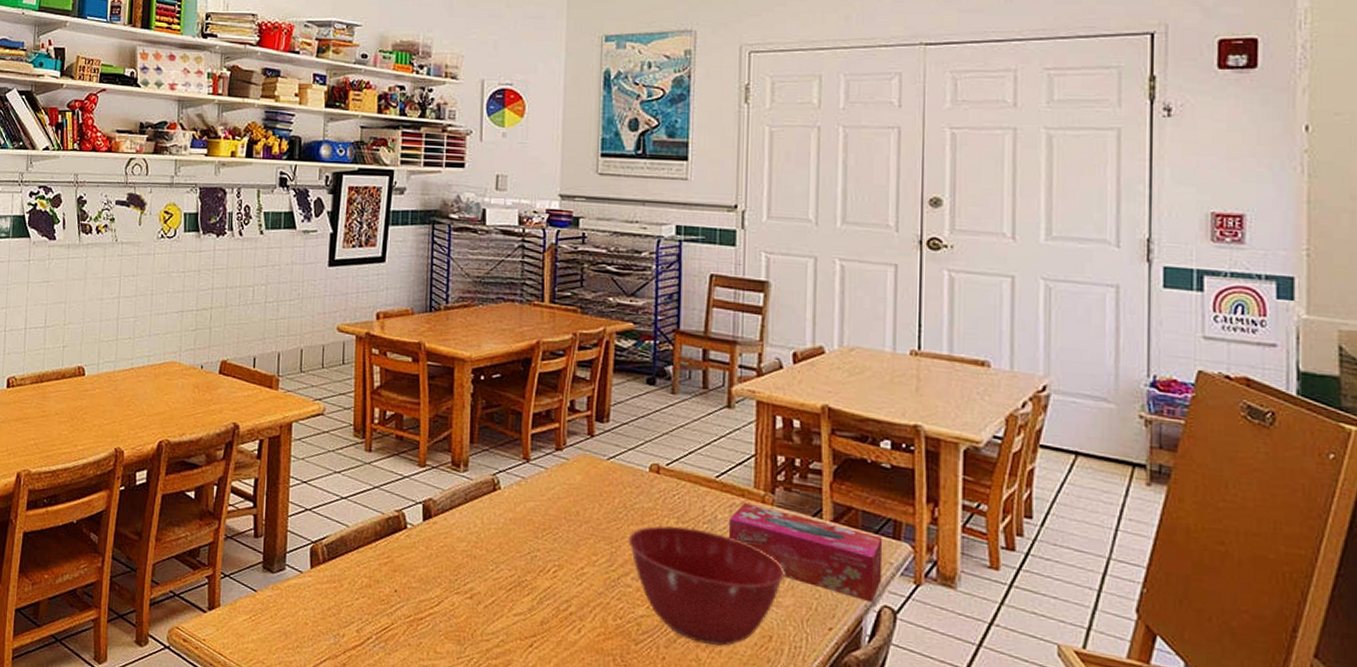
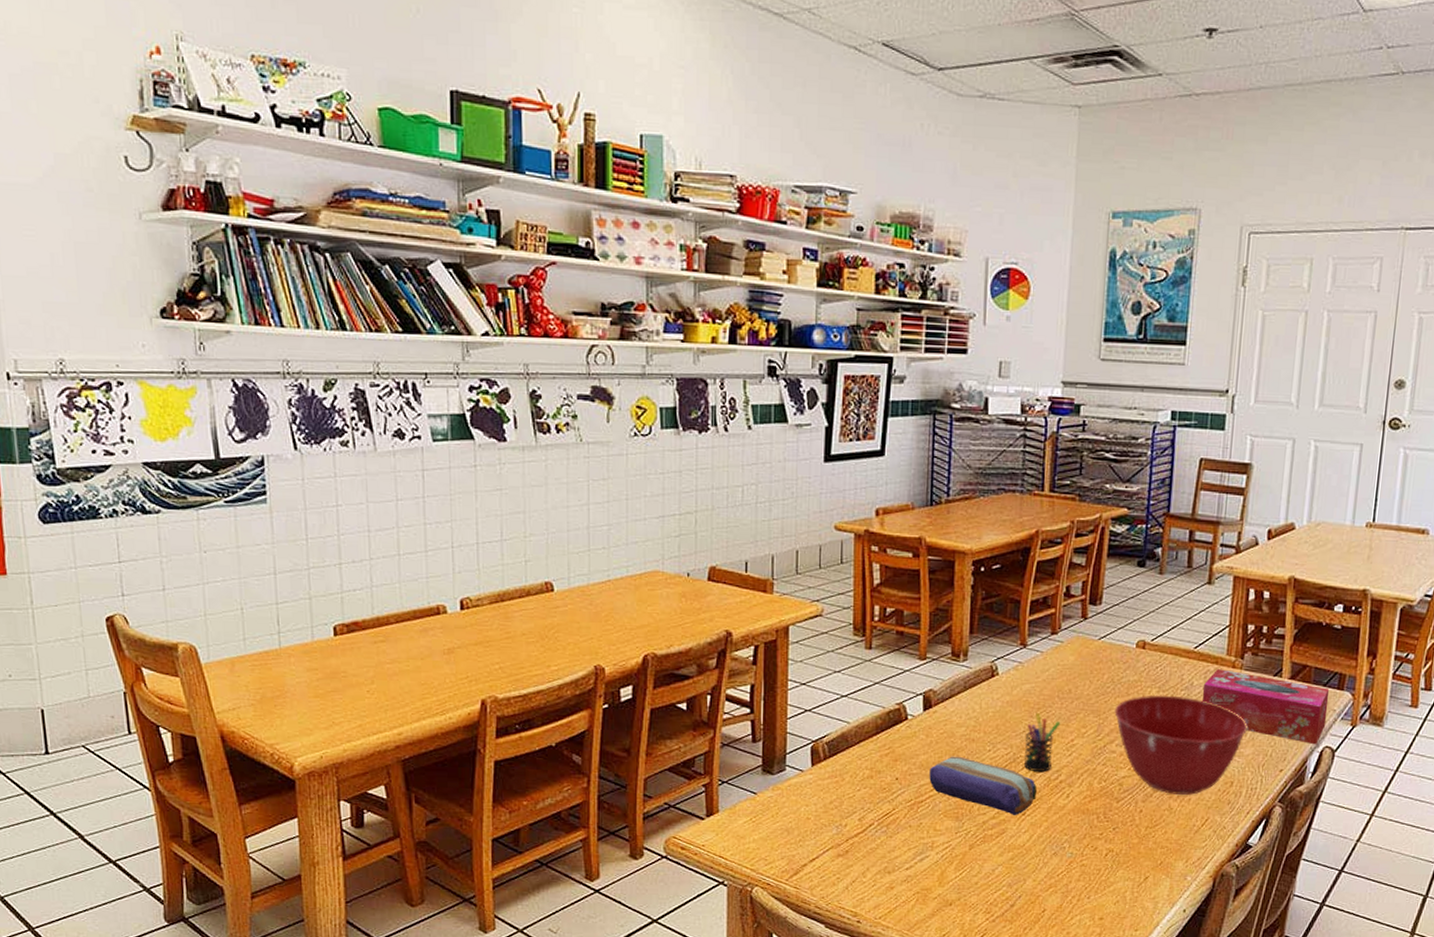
pencil case: none [429,572,545,646] -> present [929,756,1038,815]
pen holder: none [530,534,569,601] -> present [1024,713,1061,773]

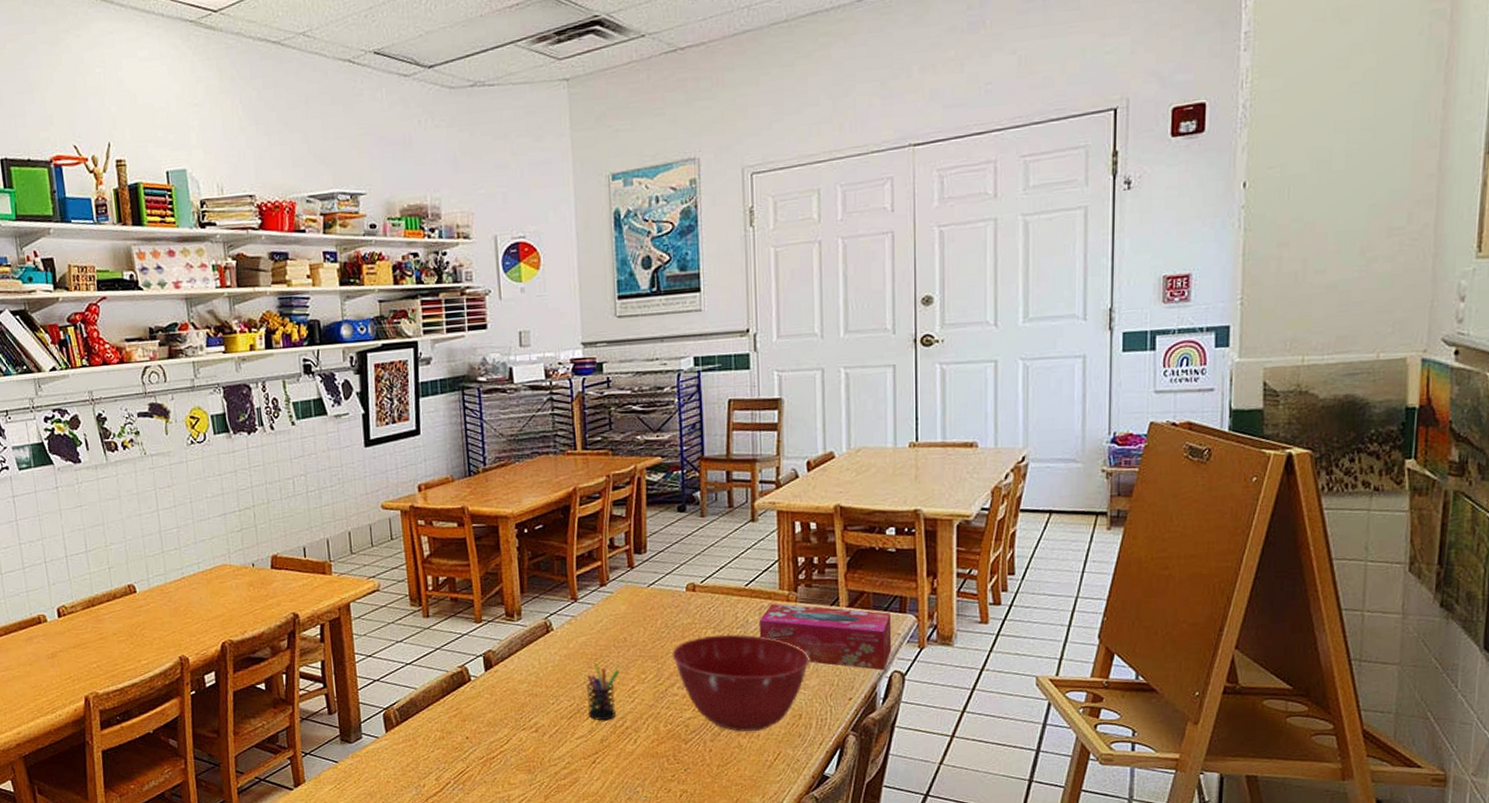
pencil case: present [929,756,1038,815] -> none [497,711,605,764]

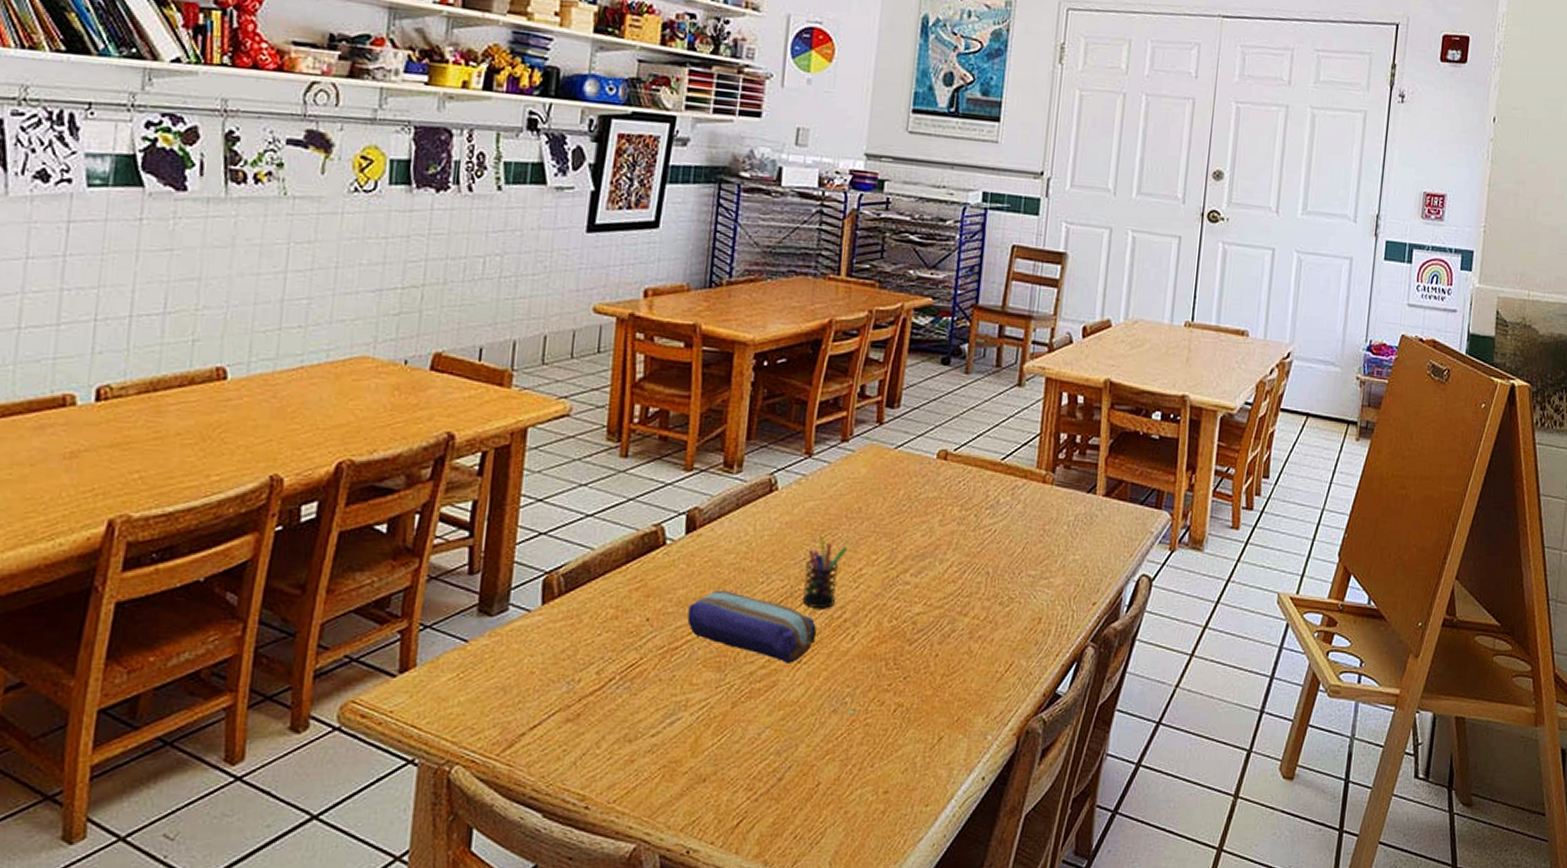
pencil case: none [497,711,605,764] -> present [687,590,817,663]
mixing bowl: present [672,634,810,732] -> none [910,514,1058,634]
tissue box: present [758,603,892,671] -> none [1008,483,1147,573]

